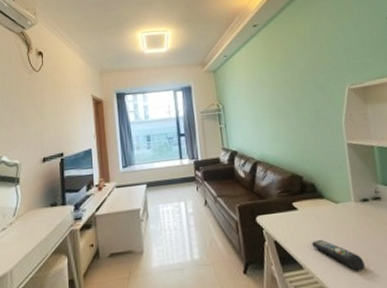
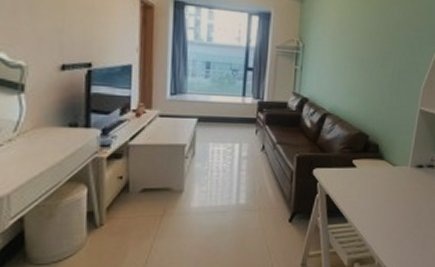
remote control: present [311,240,365,271] -> none [361,198,403,229]

